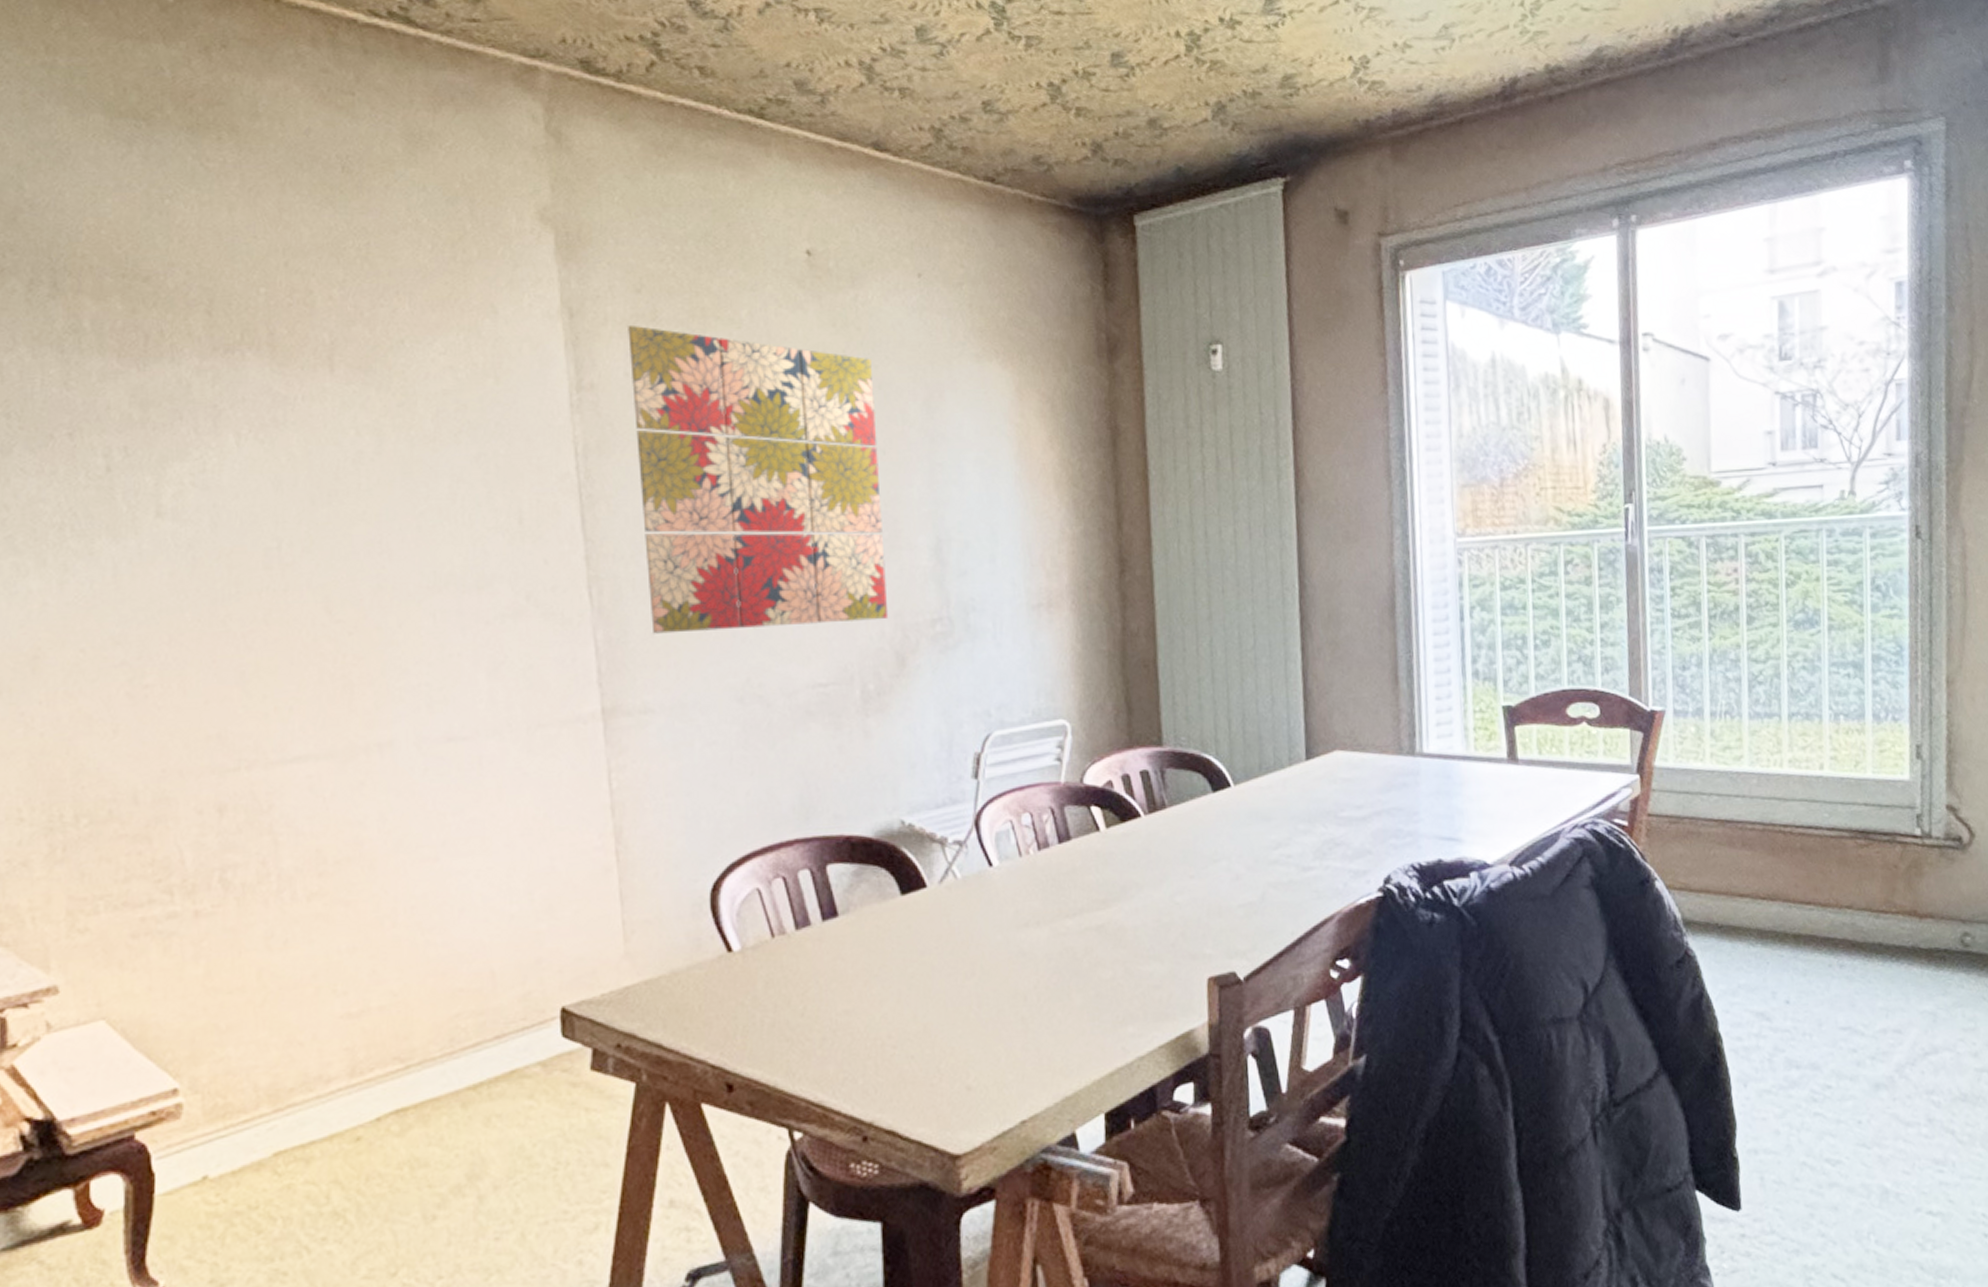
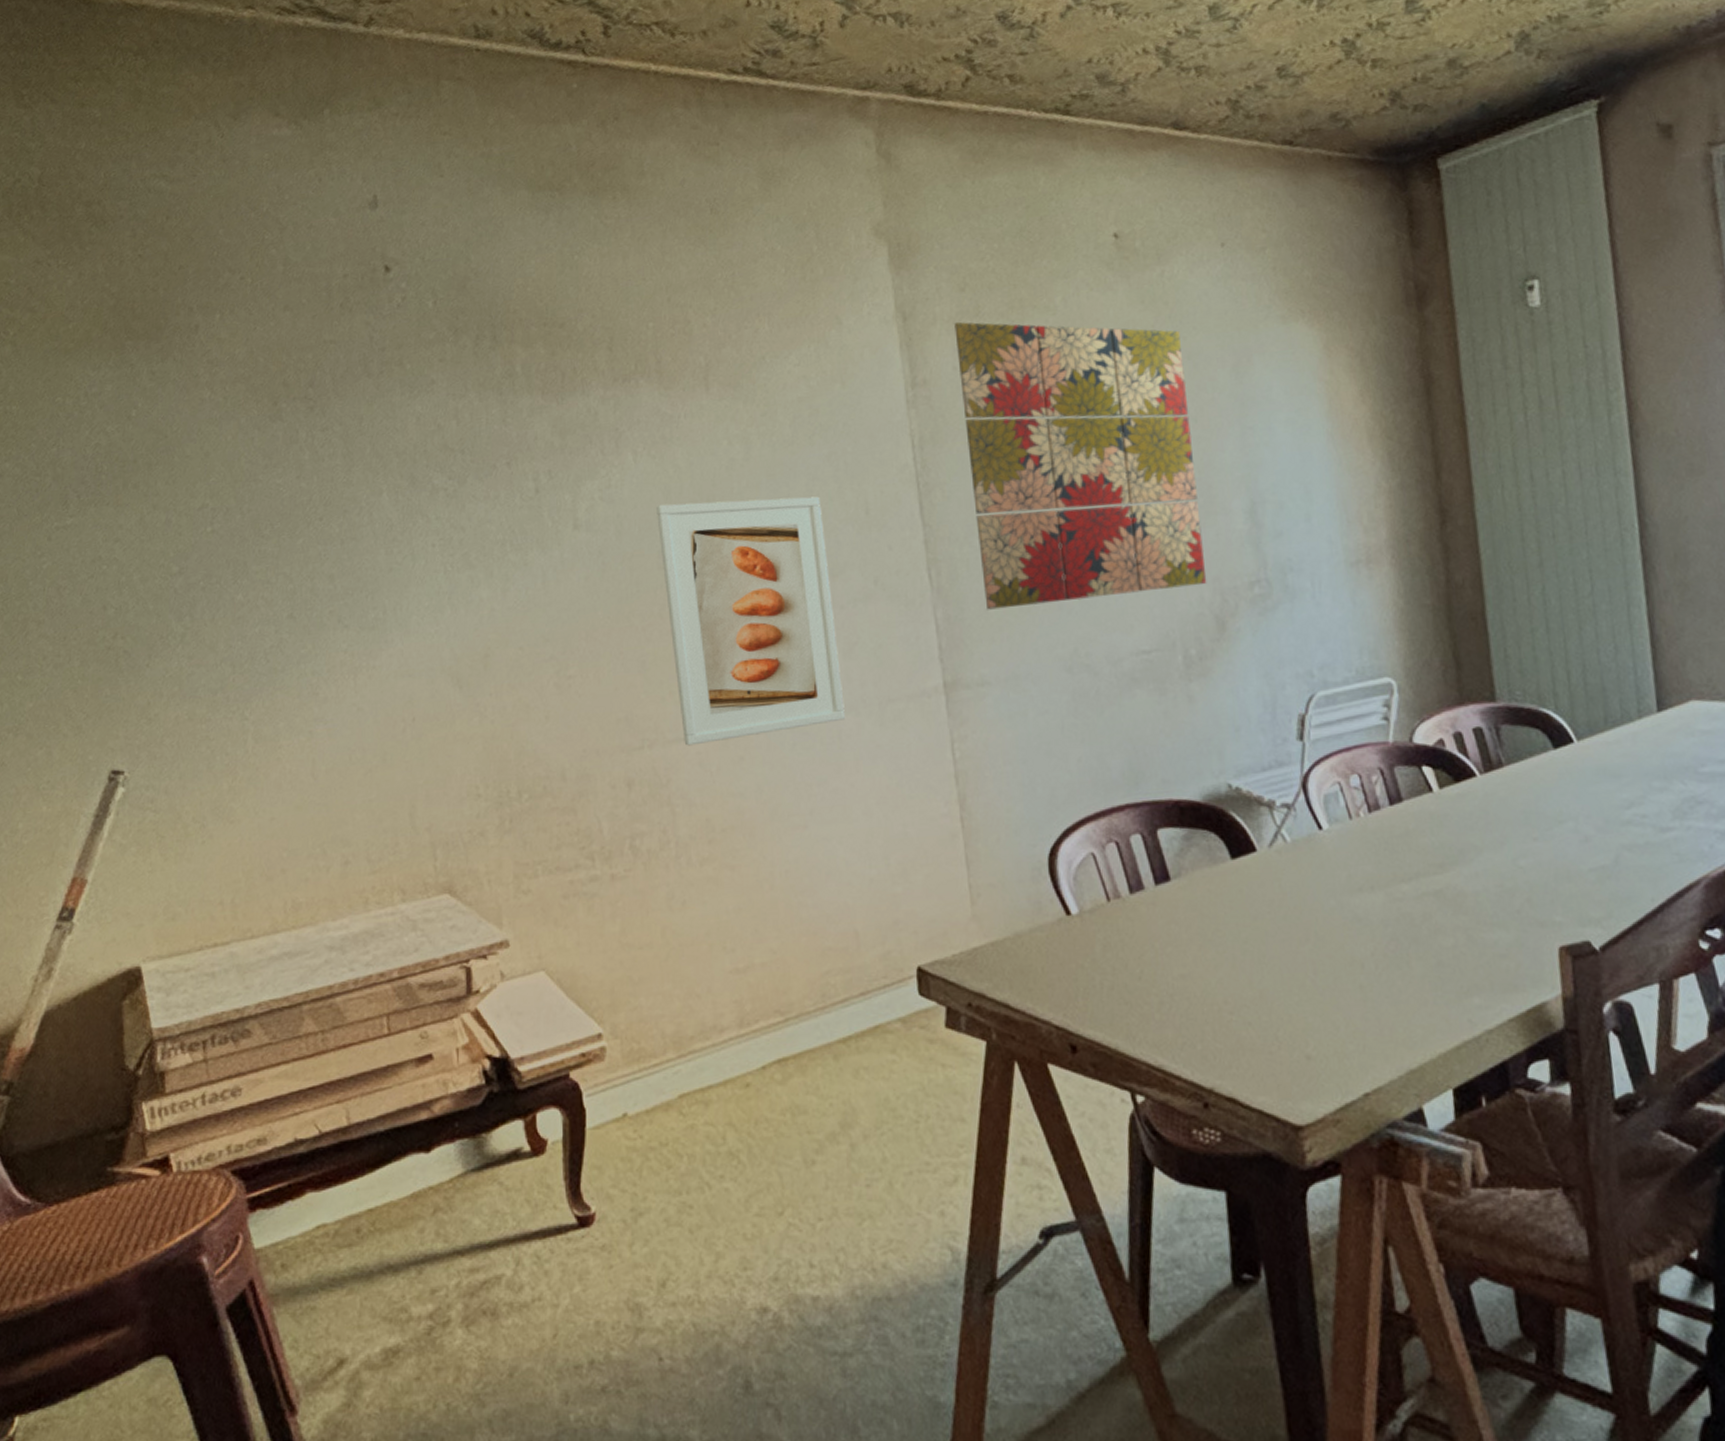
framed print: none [264,496,487,769] -> present [657,496,845,746]

